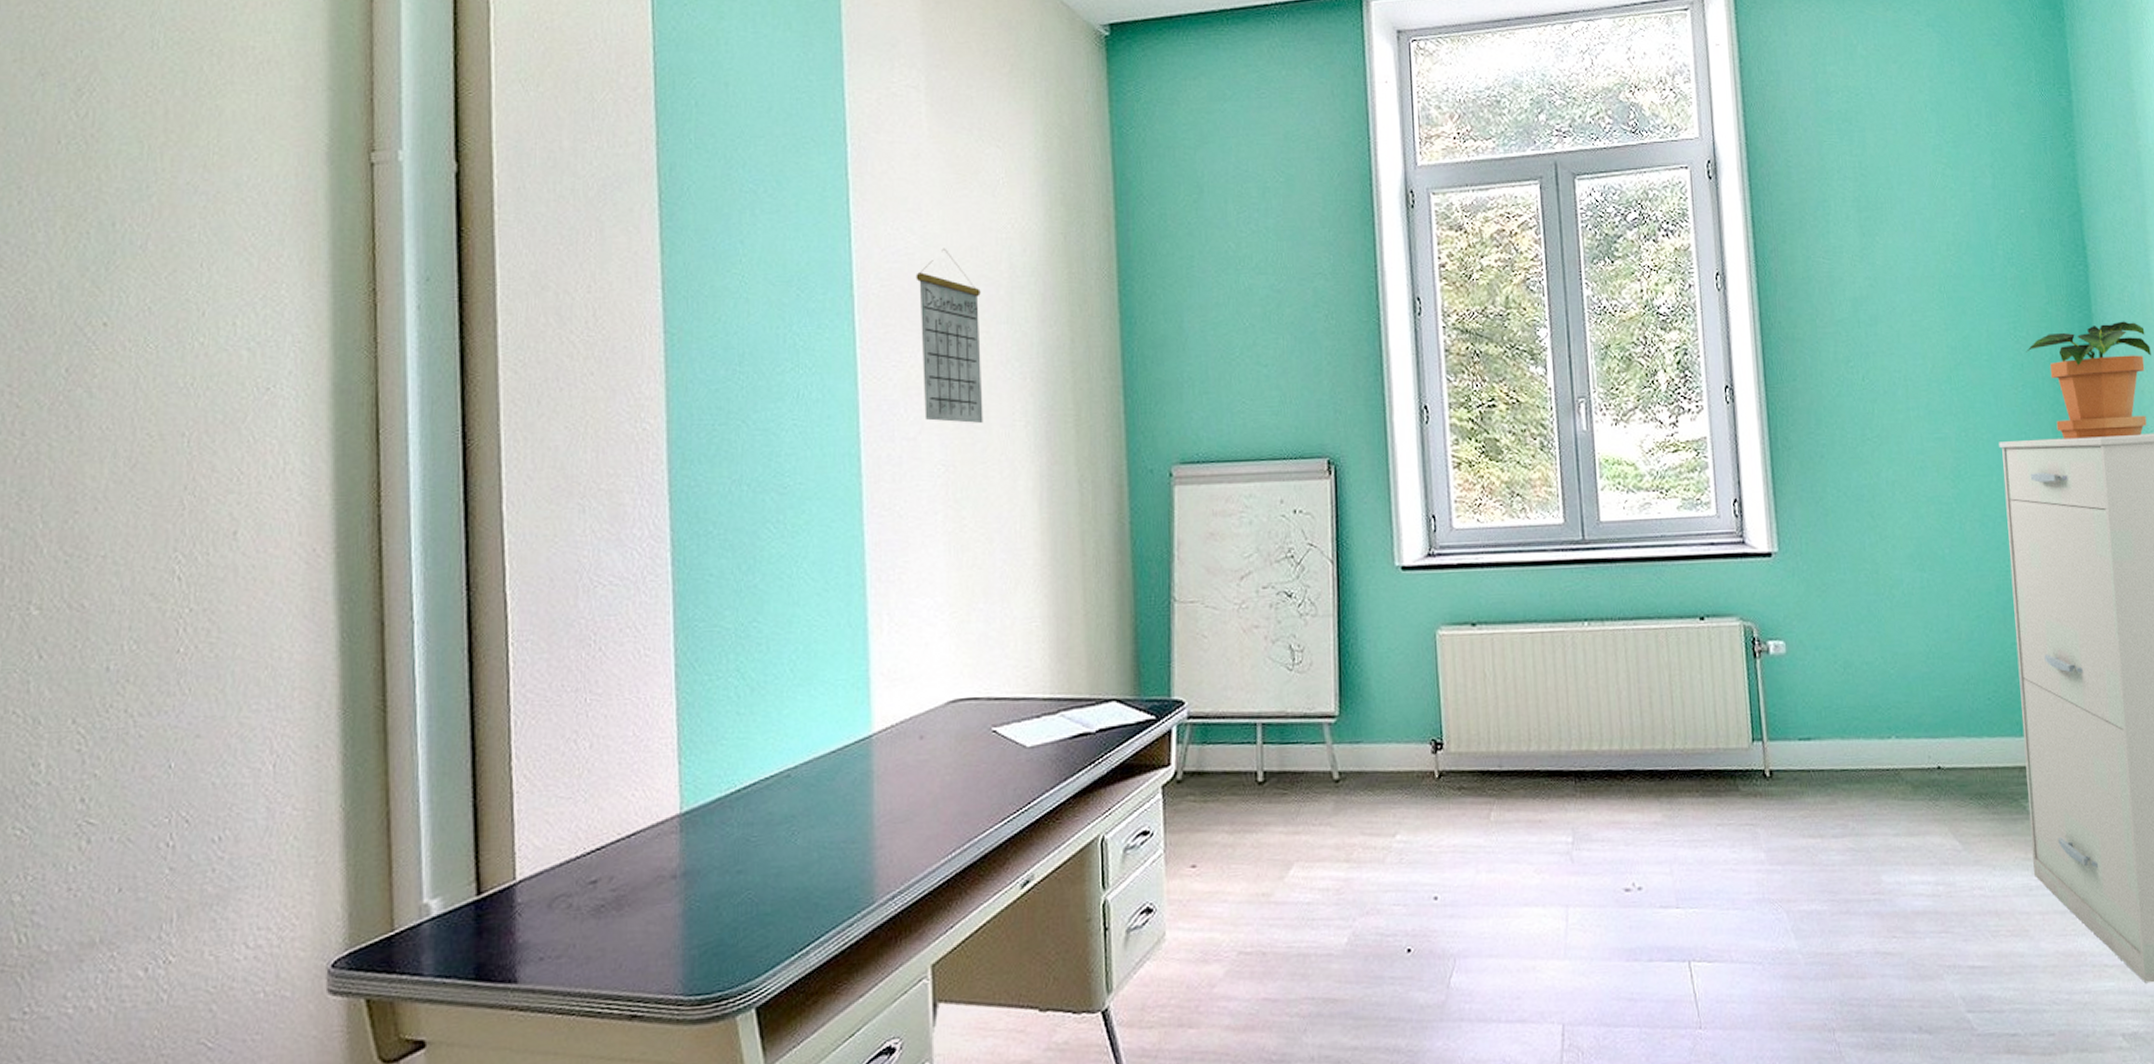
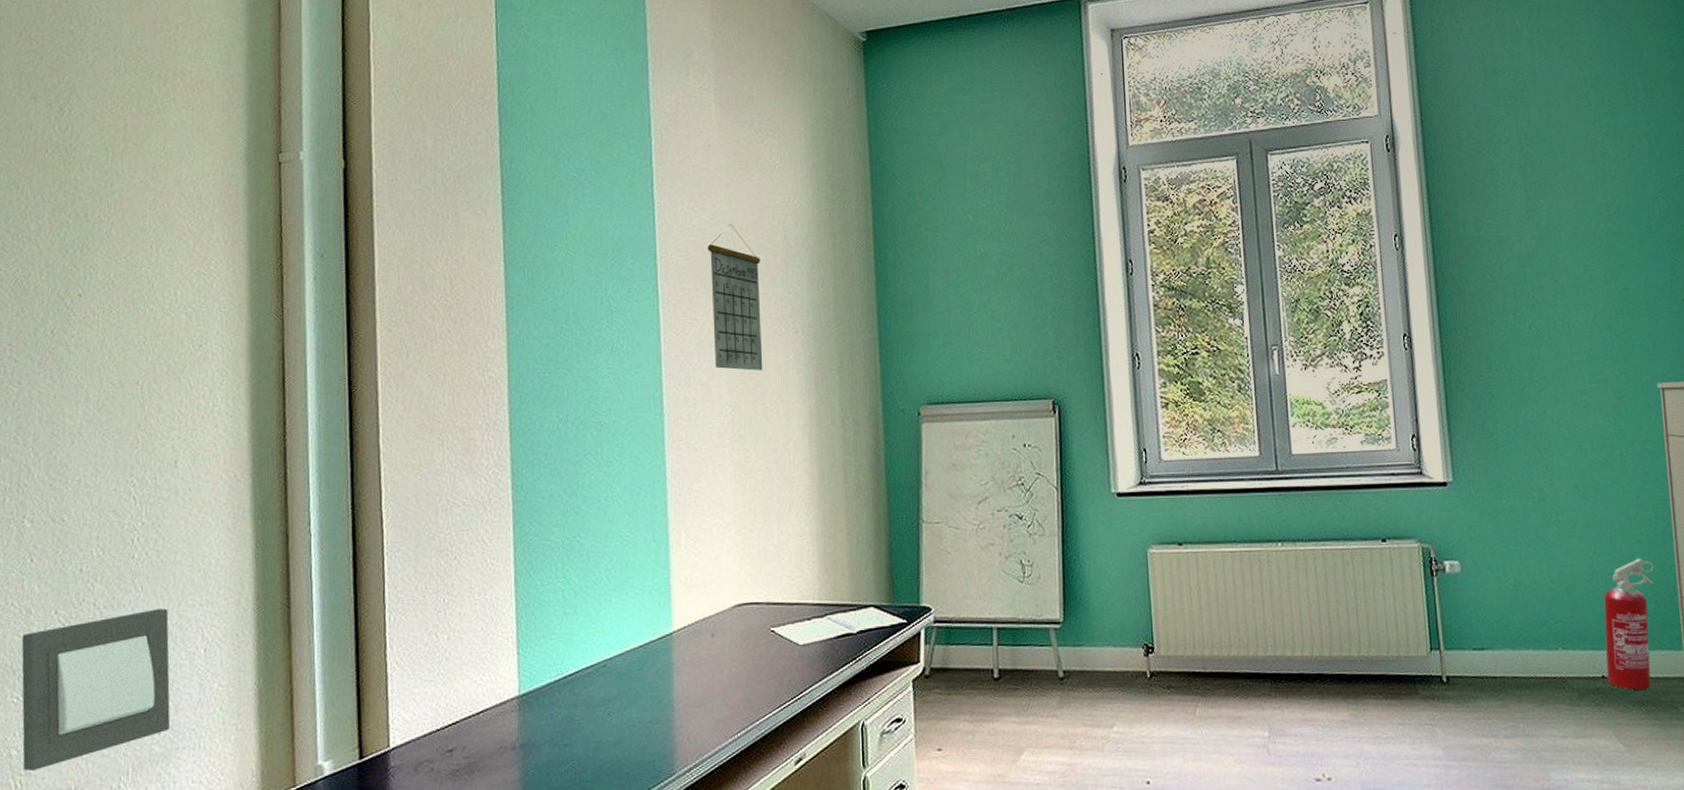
light switch: none [26,715,228,922] -> present [21,608,170,772]
fire extinguisher: none [1940,636,1995,782] -> present [1604,558,1654,690]

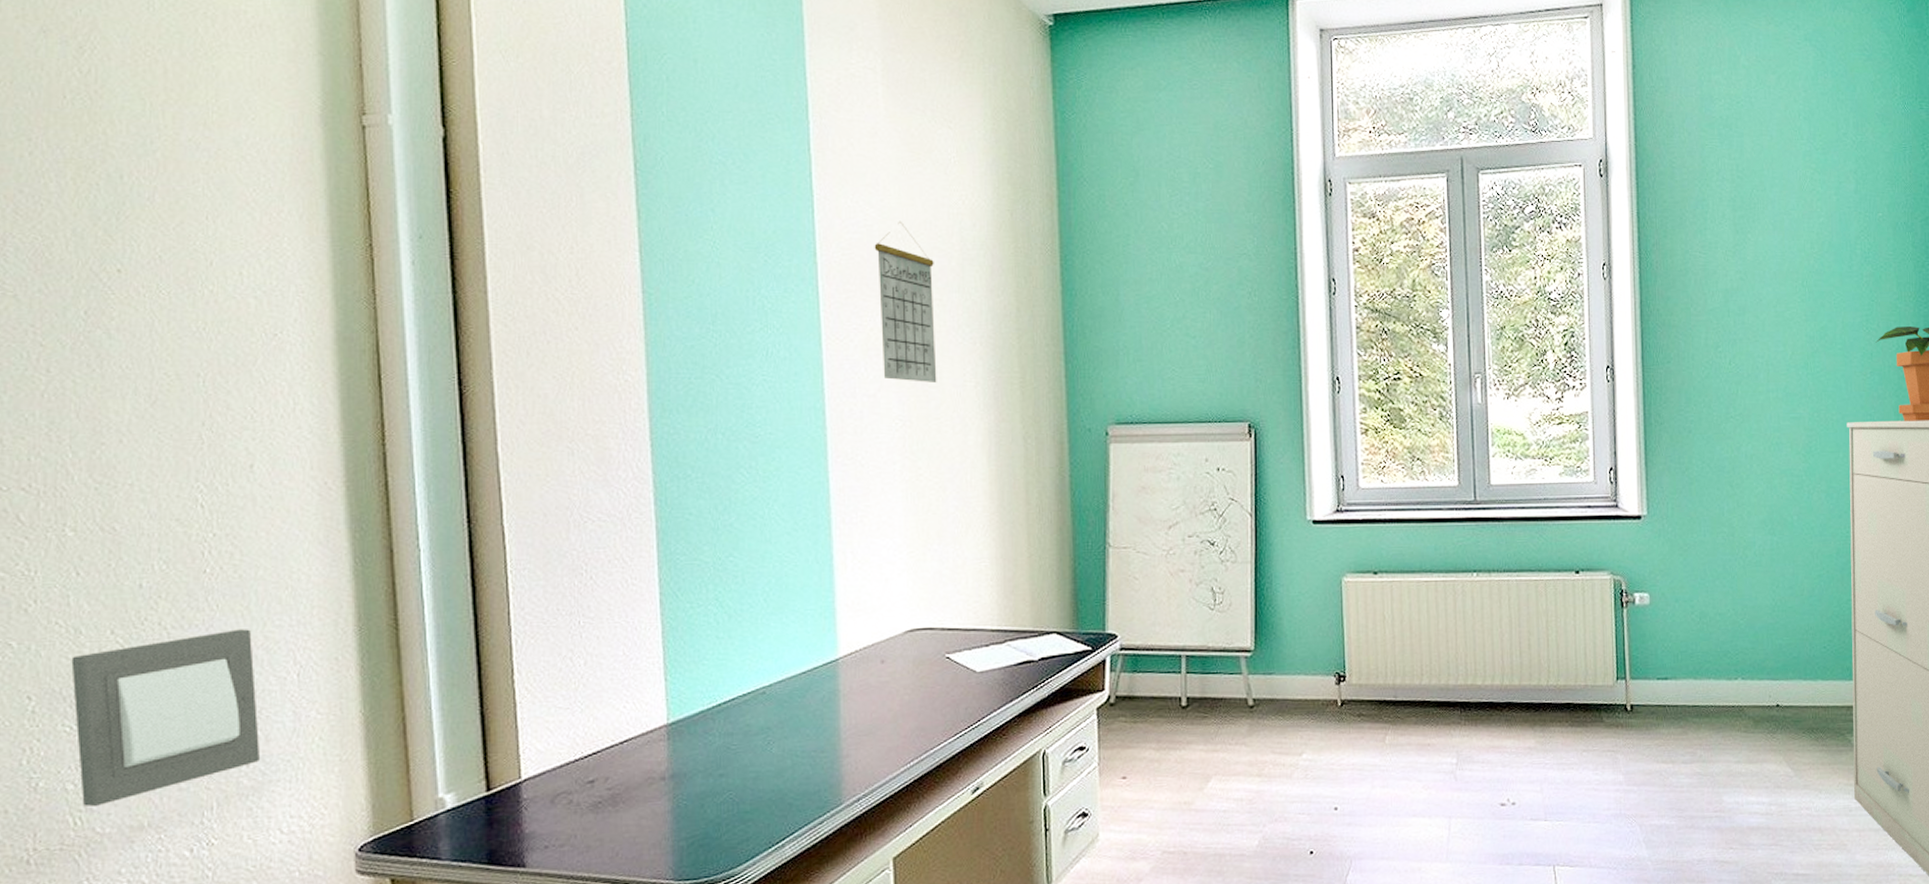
fire extinguisher: present [1604,558,1654,690] -> none [1781,593,1832,718]

